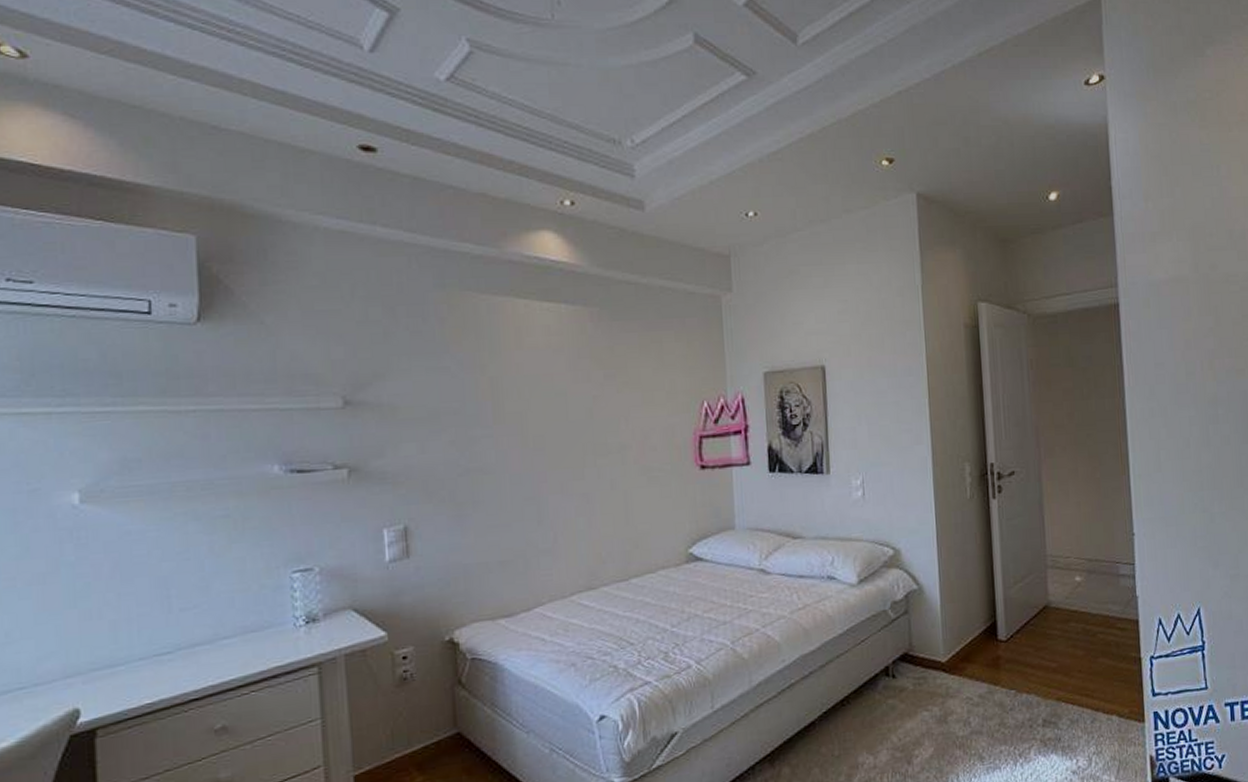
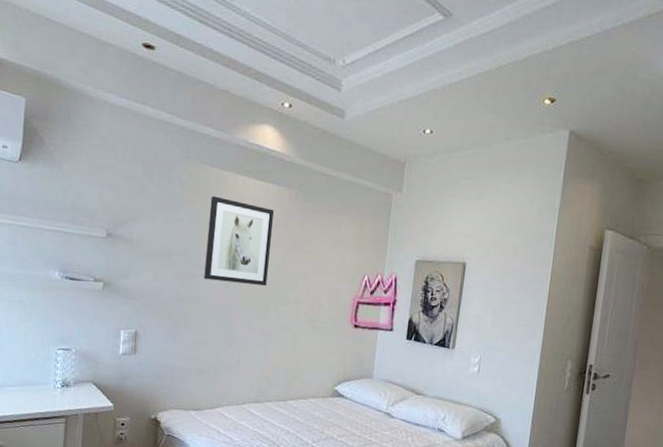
wall art: none [484,330,578,441] -> present [204,196,275,286]

